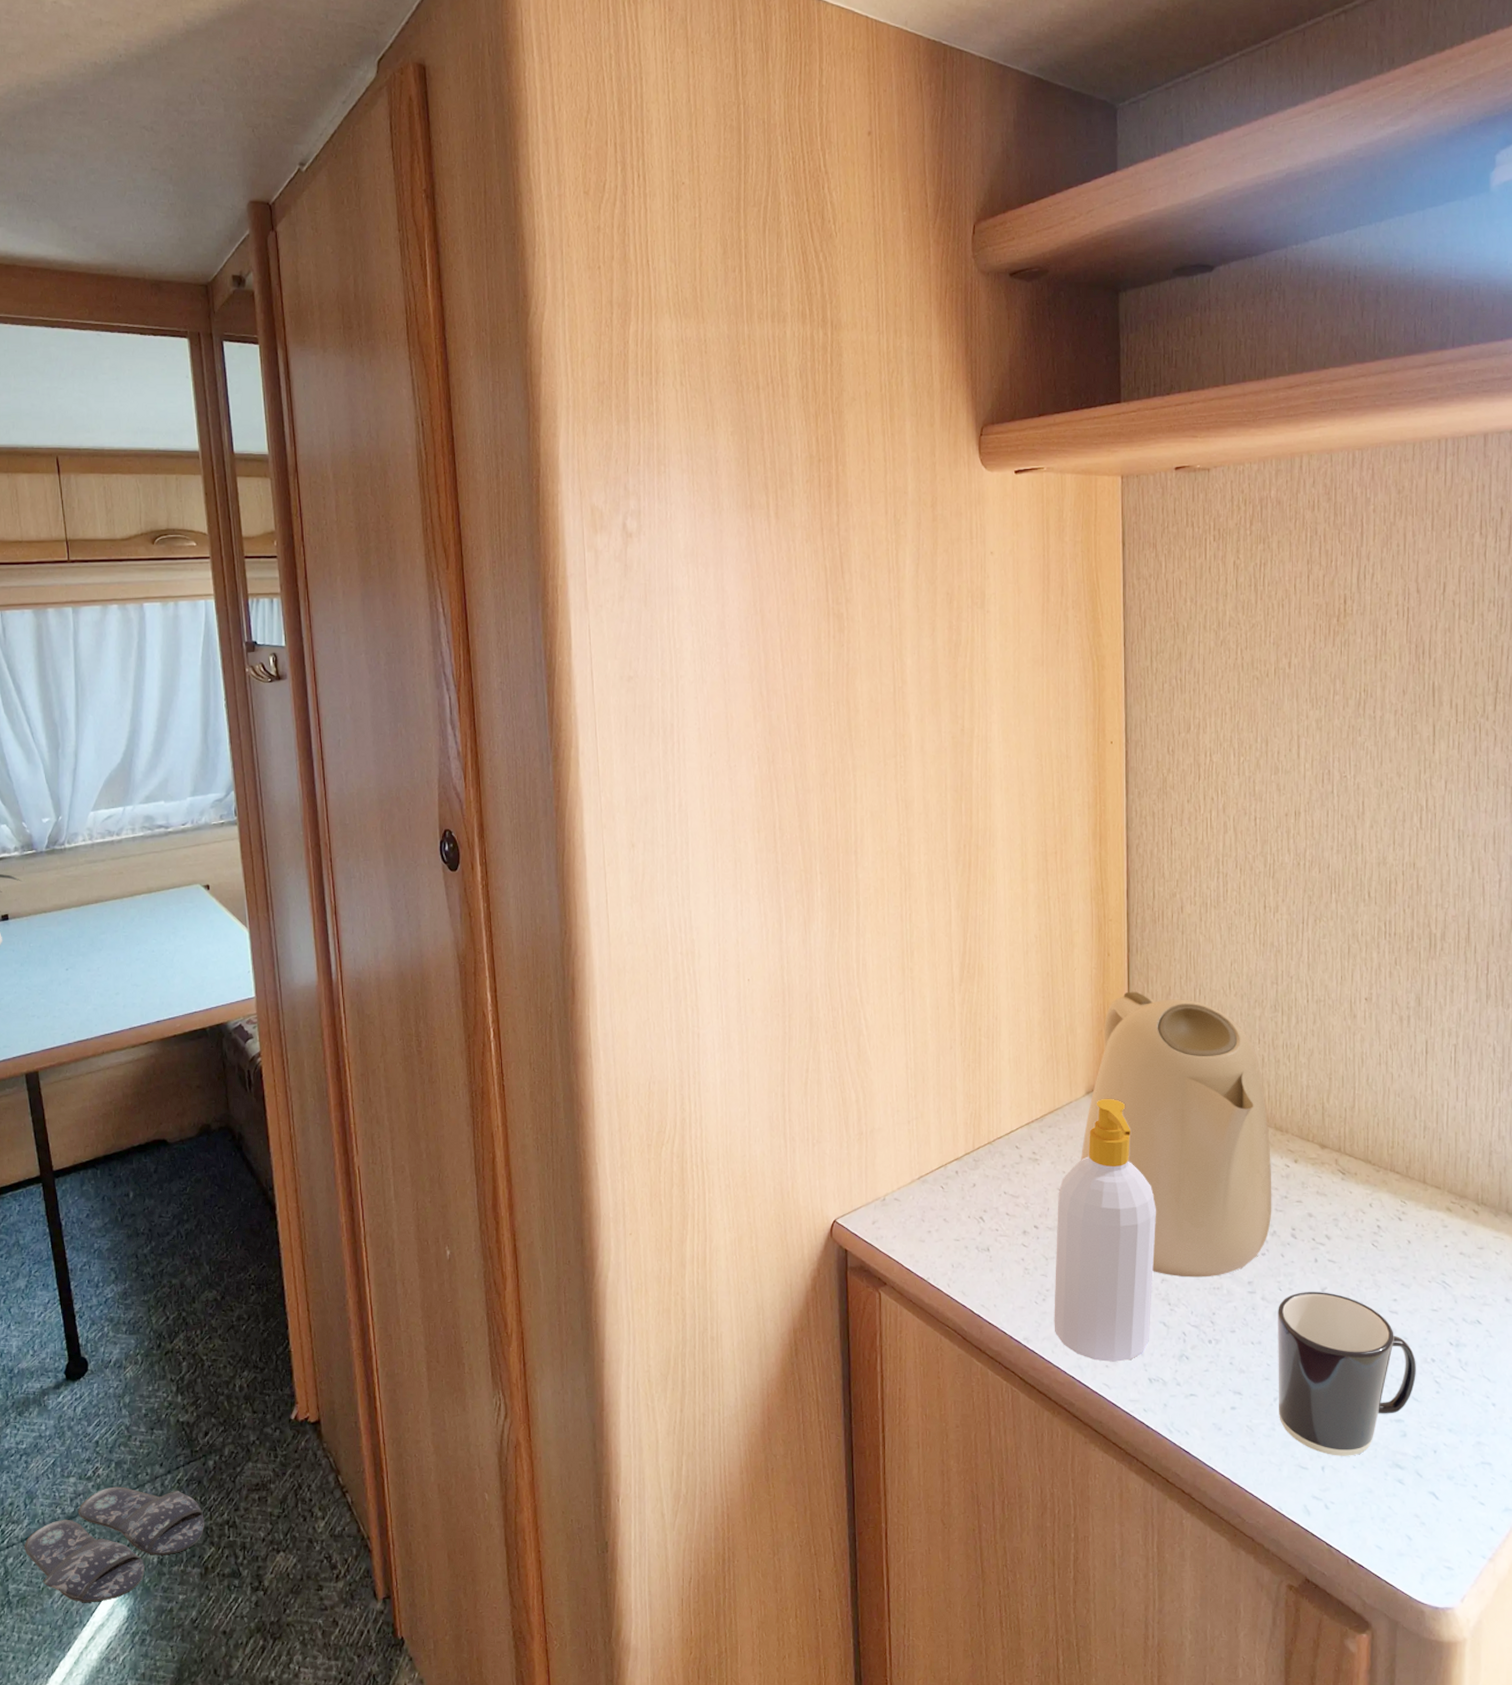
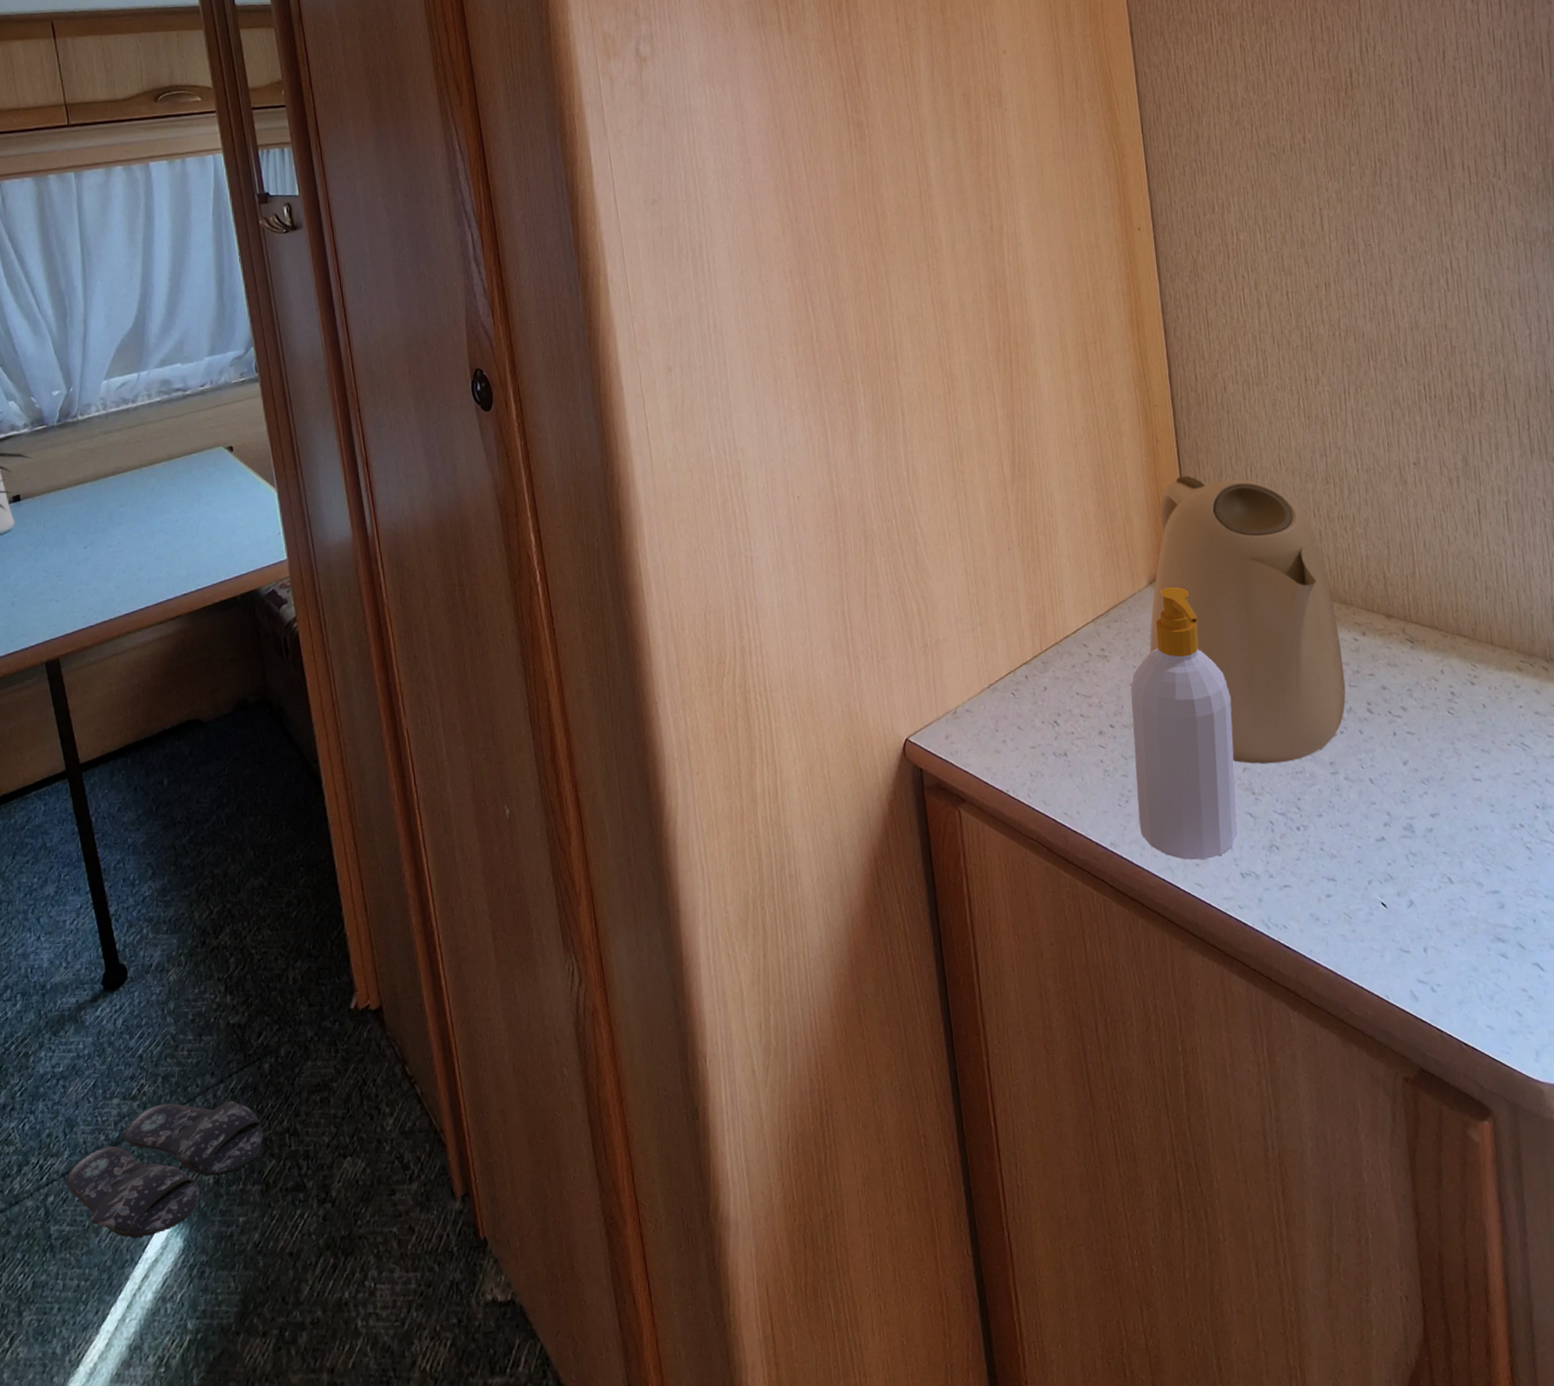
mug: present [1278,1292,1416,1456] -> none [1362,765,1507,936]

